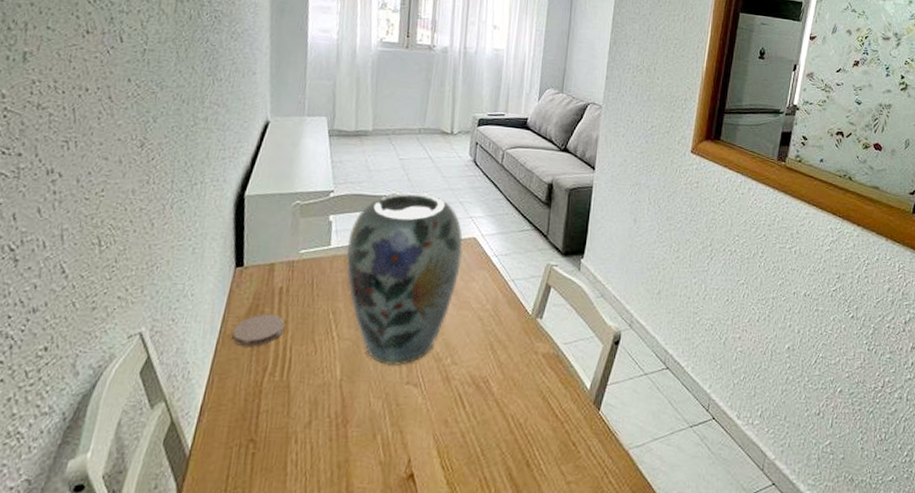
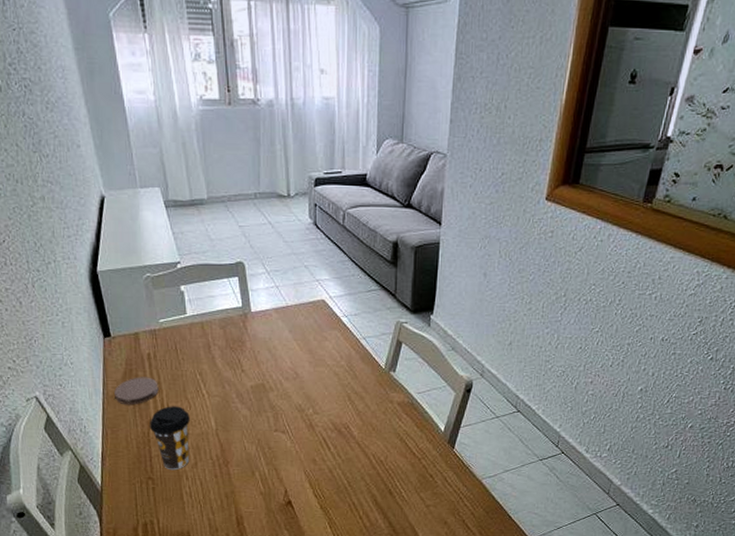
coffee cup: none [264,349,314,431] -> present [149,406,190,471]
vase: present [345,192,464,367] -> none [202,259,314,417]

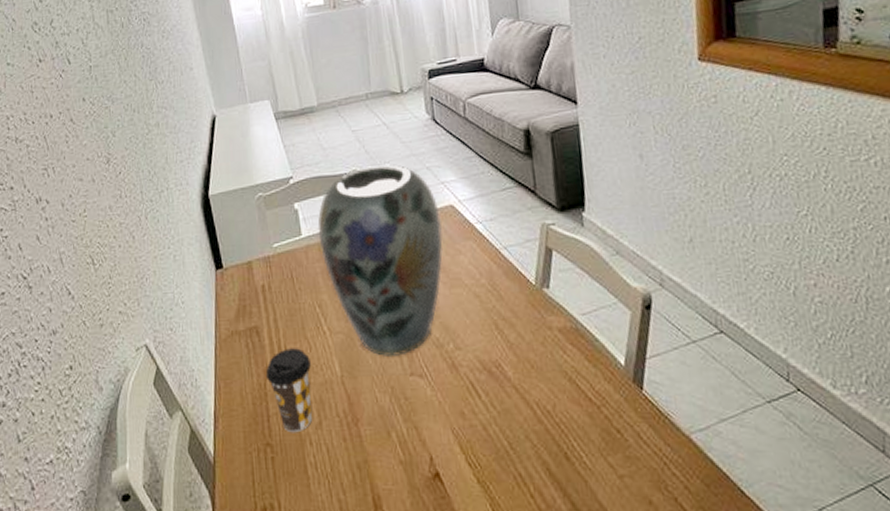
coaster: present [114,377,159,405] -> none [227,313,275,350]
vase: none [202,259,314,417] -> present [317,163,444,358]

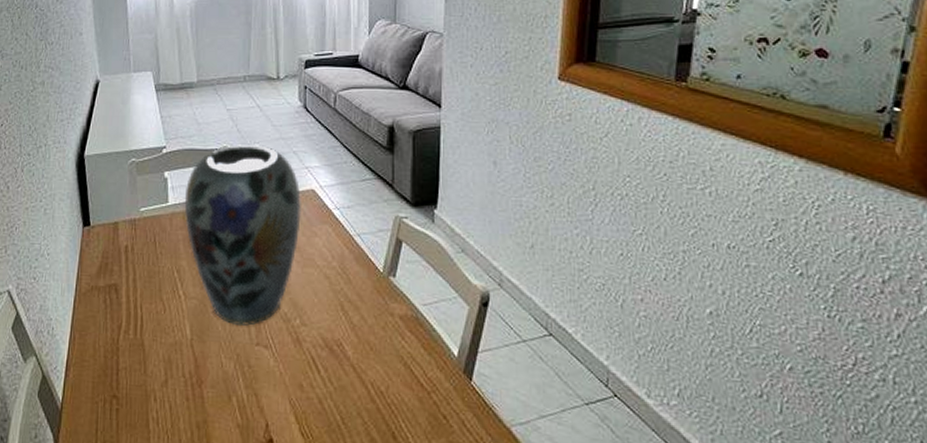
coffee cup: present [265,348,313,433] -> none [119,308,163,388]

